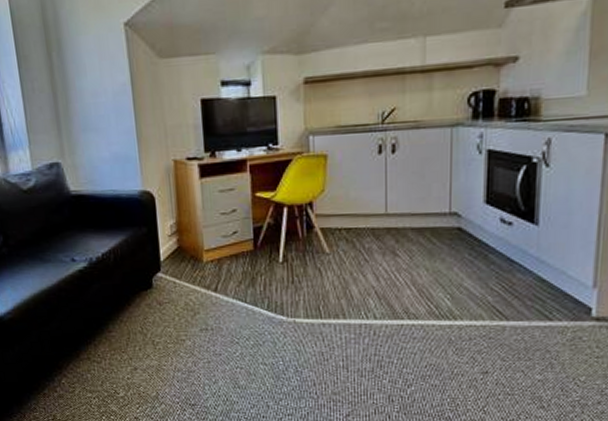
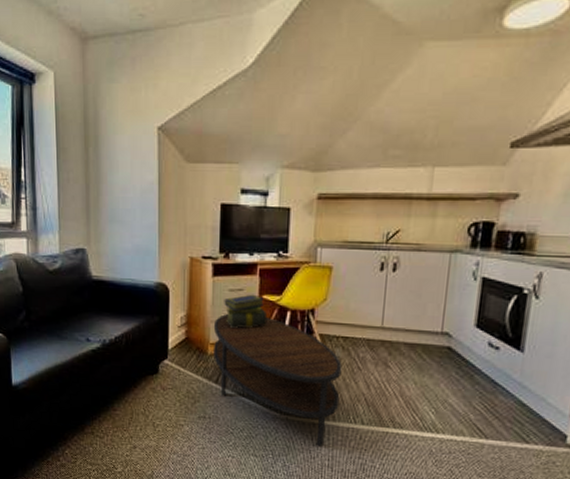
coffee table: none [206,216,349,347] -> present [212,314,342,447]
stack of books: none [215,192,264,231] -> present [224,294,268,328]

